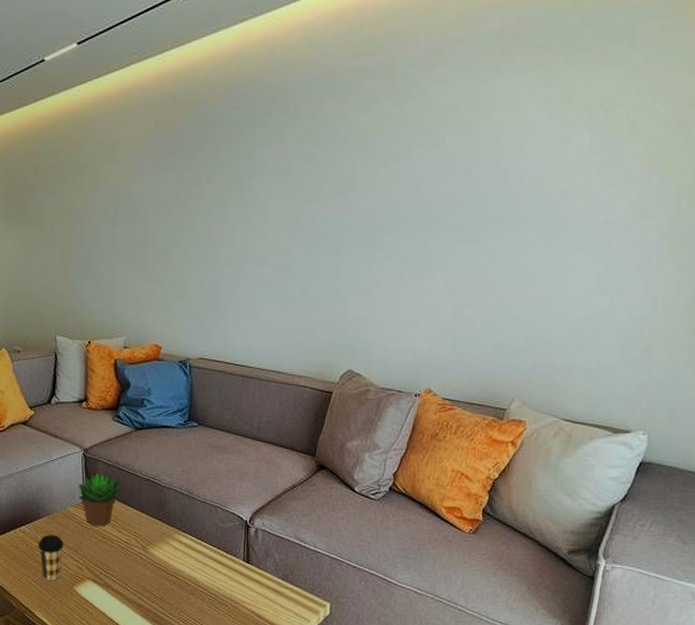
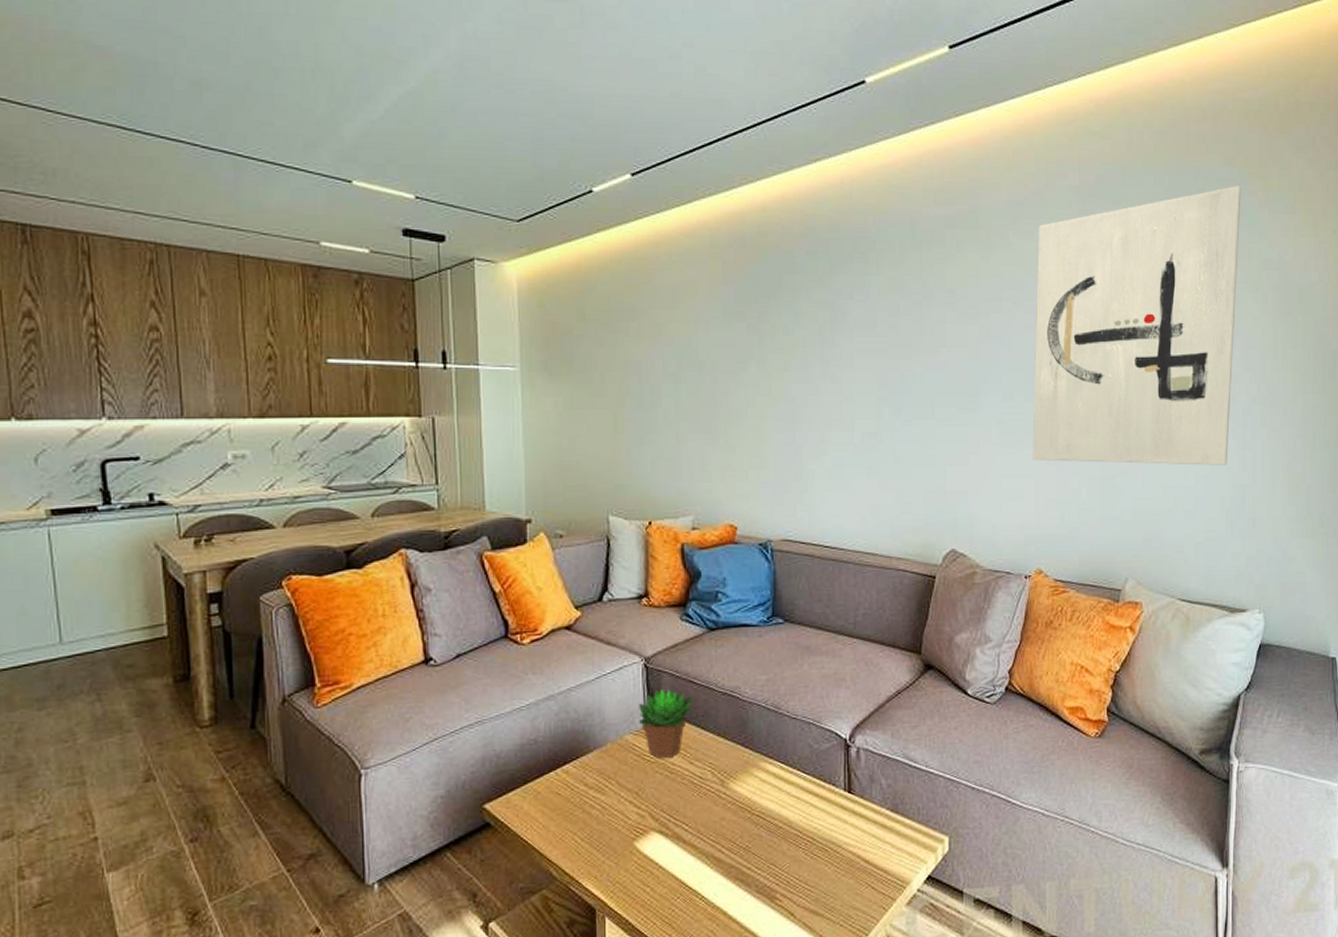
coffee cup: present [38,535,64,580] -> none [586,773,620,836]
wall art: none [430,21,677,298] -> present [1032,186,1241,465]

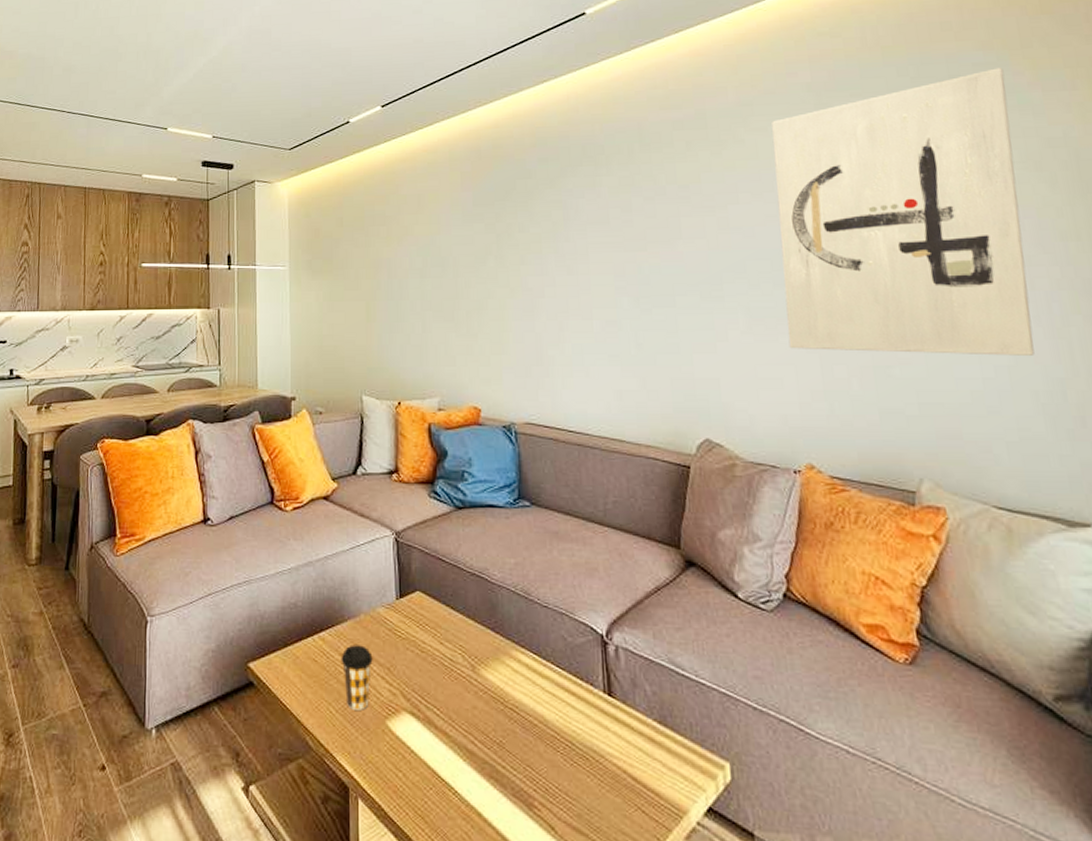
coffee cup: none [586,773,620,836] -> present [341,645,373,710]
succulent plant: present [639,689,694,758] -> none [390,565,443,635]

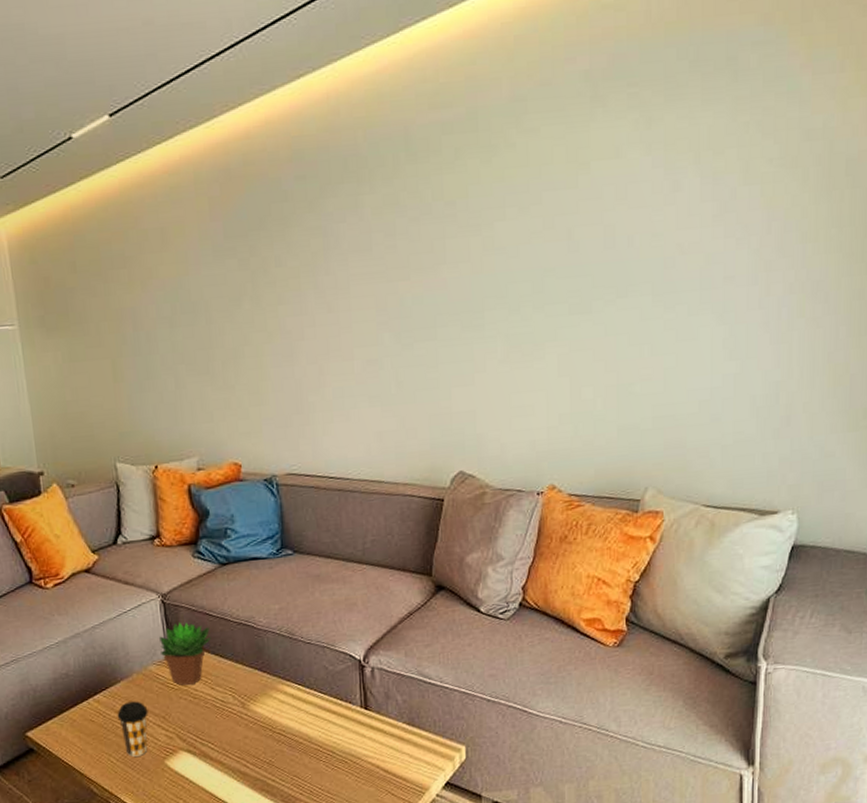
succulent plant: none [390,565,443,635] -> present [159,622,212,685]
wall art: present [772,68,1035,356] -> none [542,47,780,375]

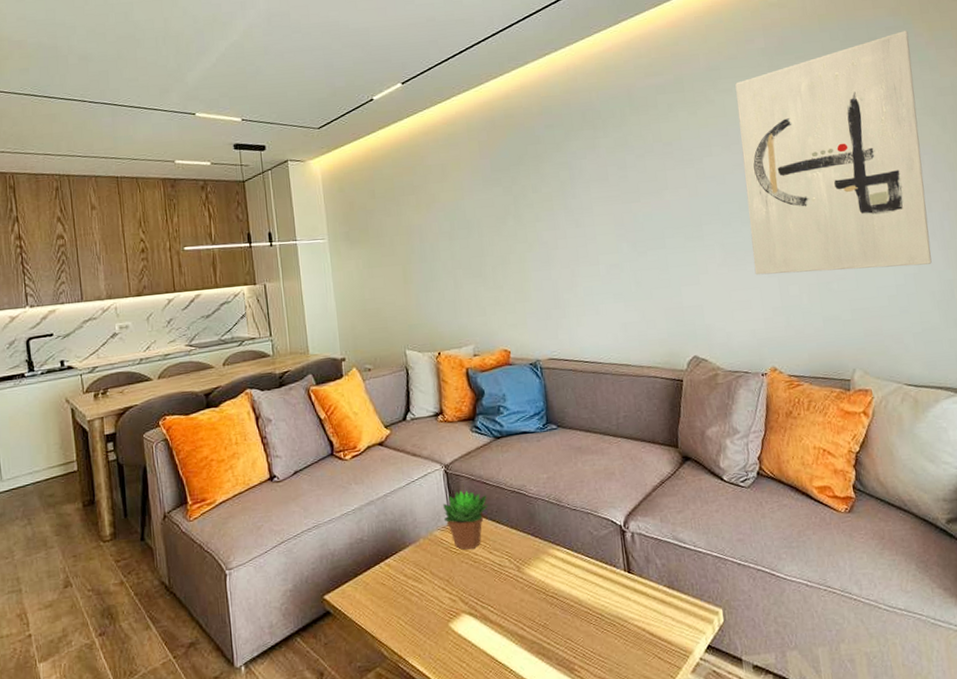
coffee cup: present [117,701,148,757] -> none [405,565,434,620]
wall art: none [542,47,780,375] -> present [735,31,932,275]

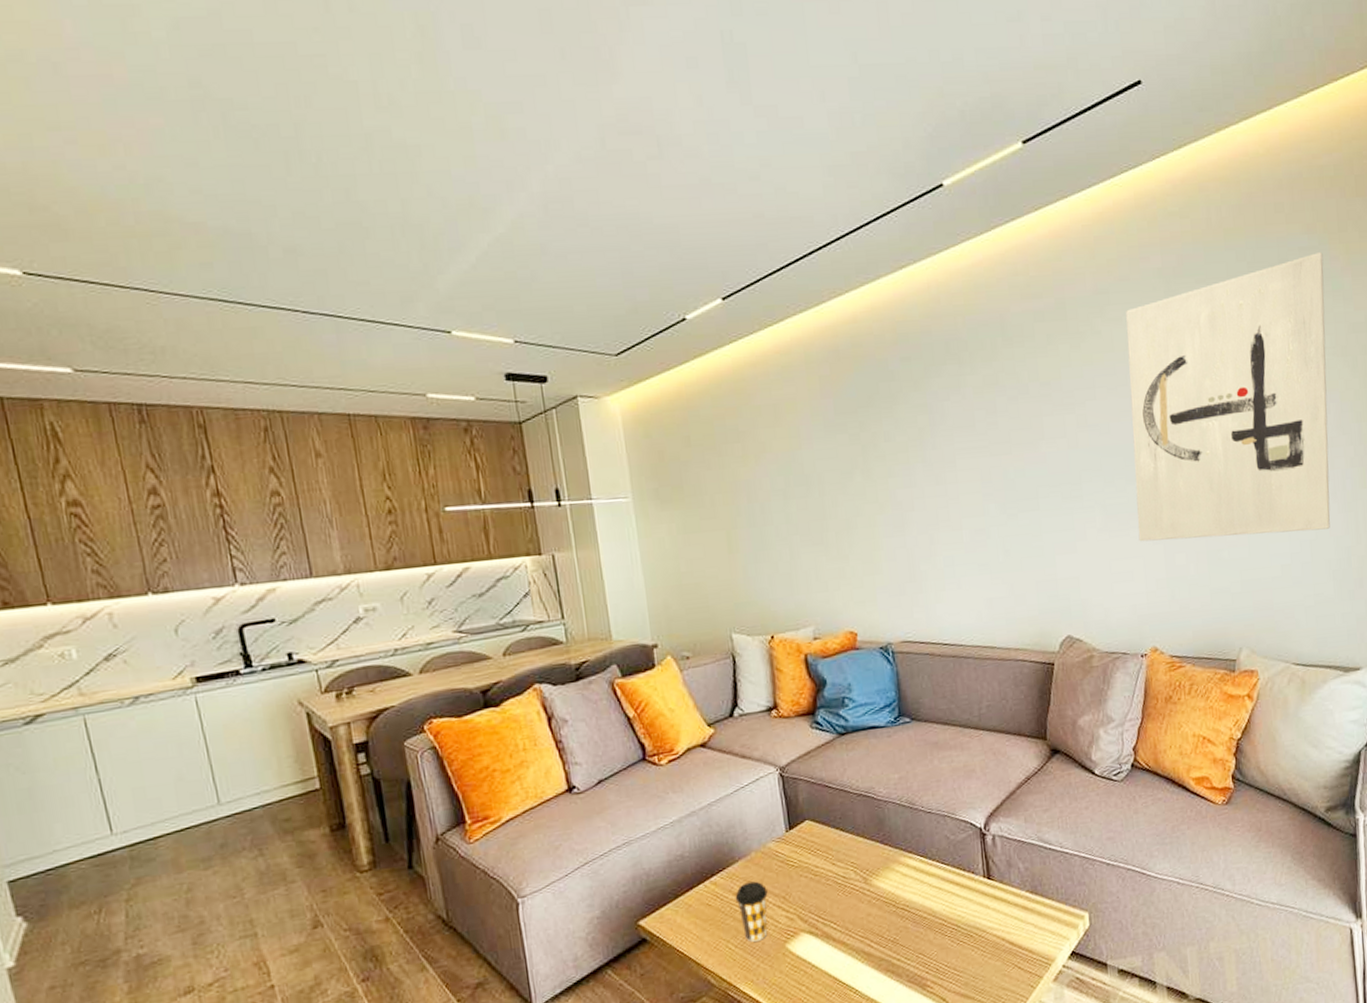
coffee cup: none [405,565,434,620] -> present [735,881,768,942]
succulent plant: present [443,491,489,550] -> none [778,796,832,863]

